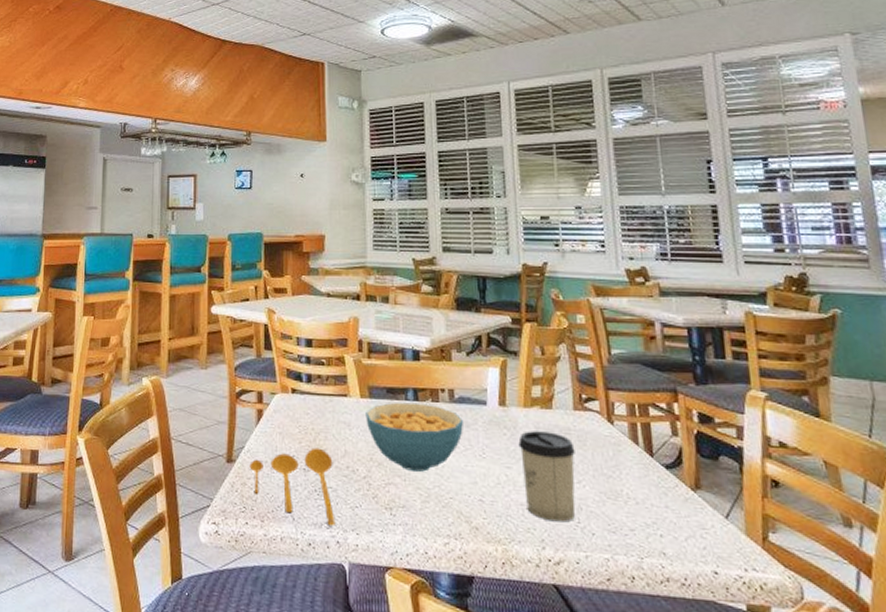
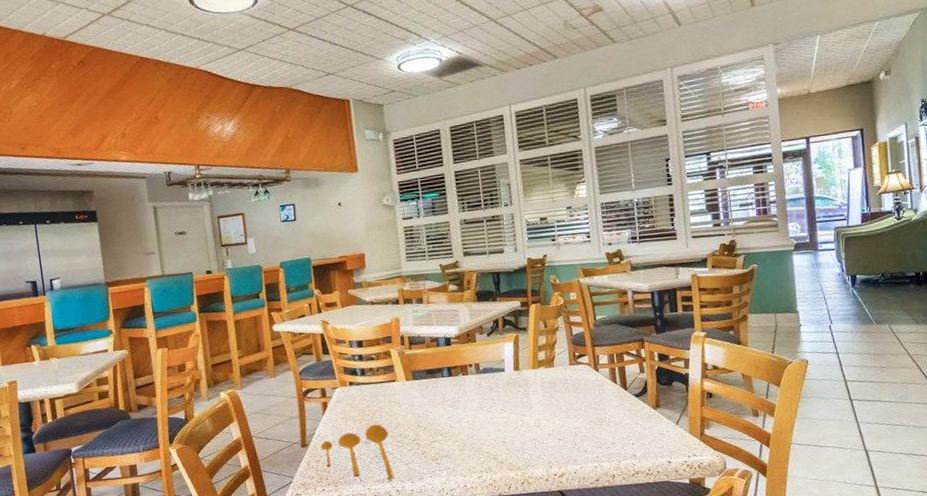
cereal bowl: present [365,402,463,472] -> none [411,377,488,430]
cup: present [518,431,576,523] -> none [529,384,573,448]

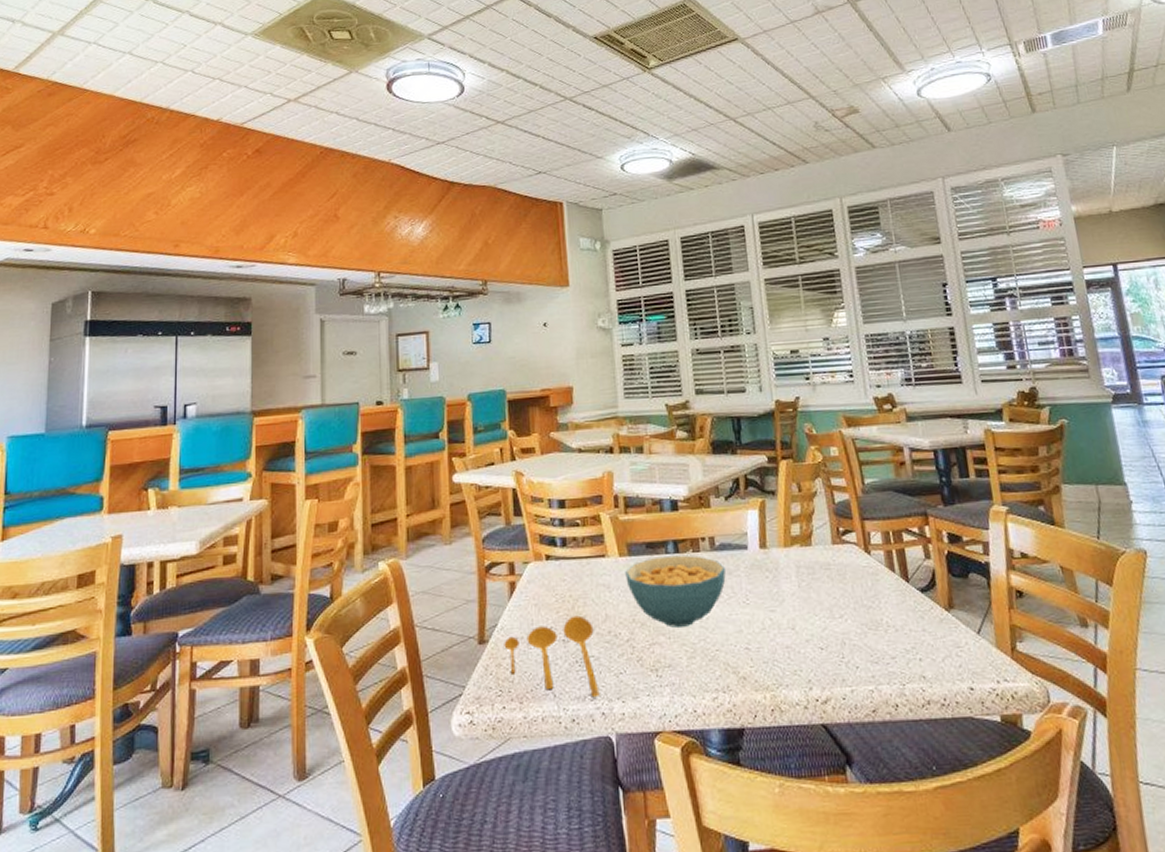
cereal bowl: none [411,377,488,430] -> present [625,555,726,628]

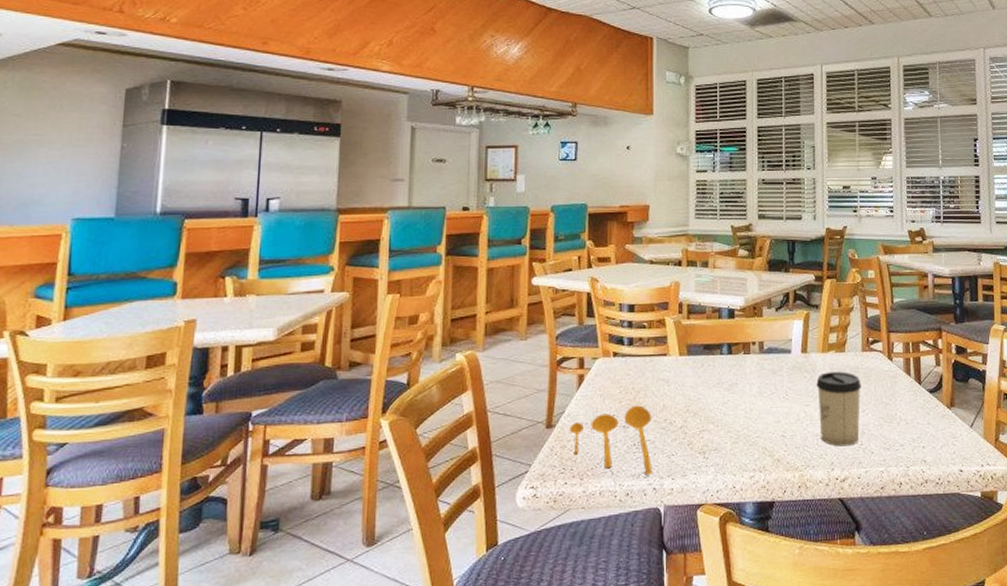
cereal bowl: present [625,555,726,628] -> none [683,356,770,417]
cup: none [780,569,839,661] -> present [816,371,861,447]

